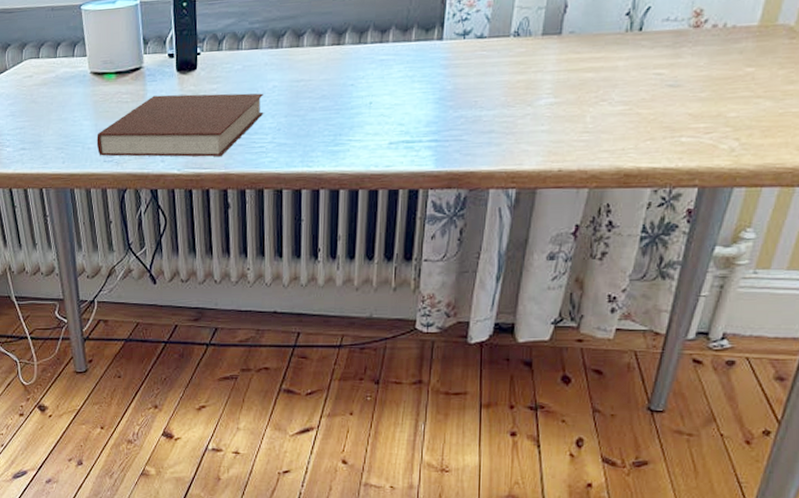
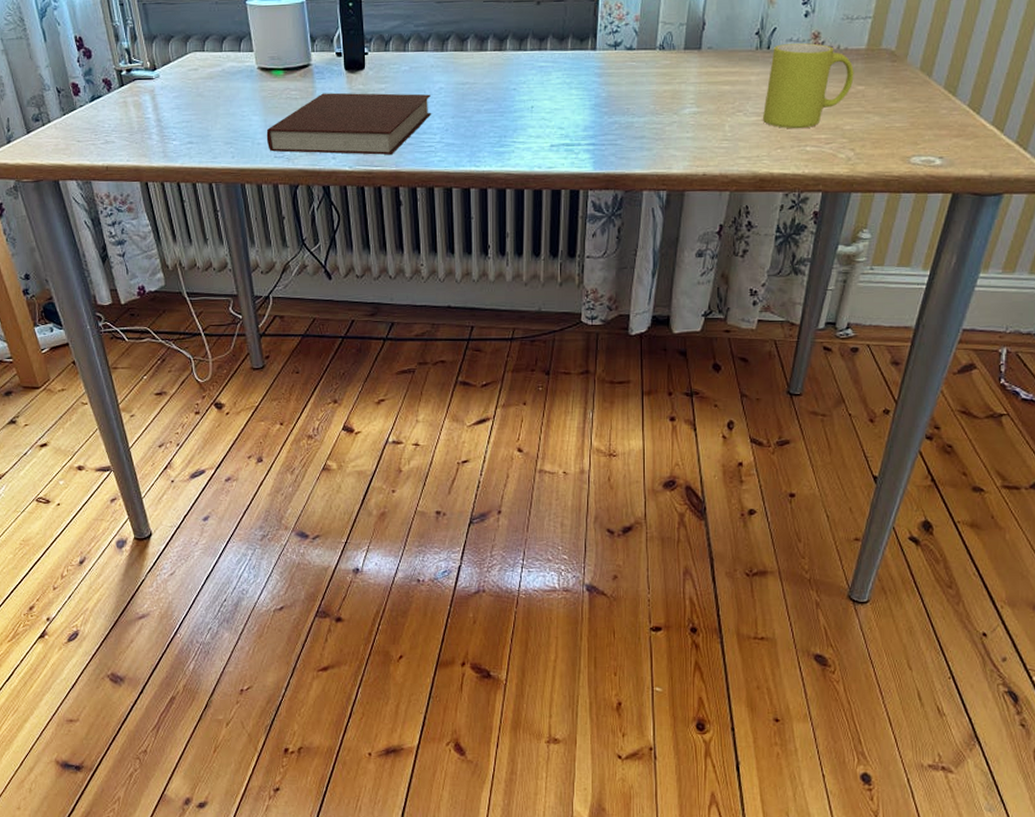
mug: none [631,22,743,118] -> present [763,43,854,128]

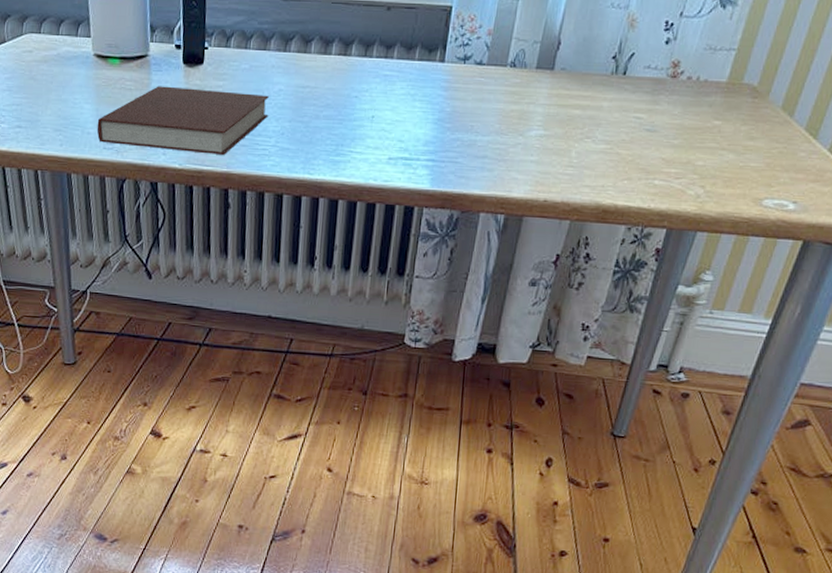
mug: present [763,43,854,128] -> none [612,71,712,160]

